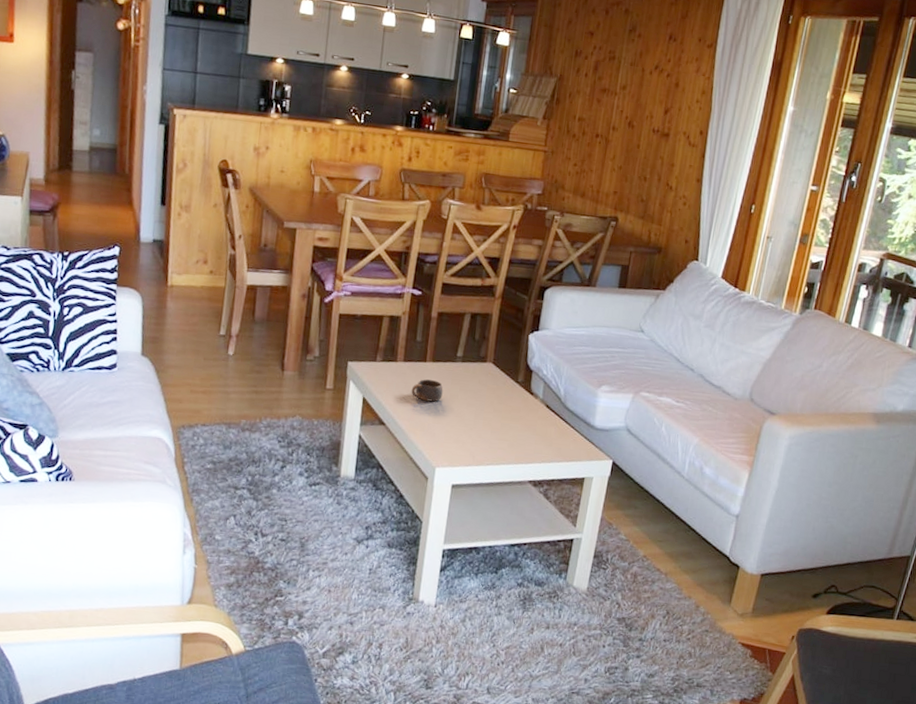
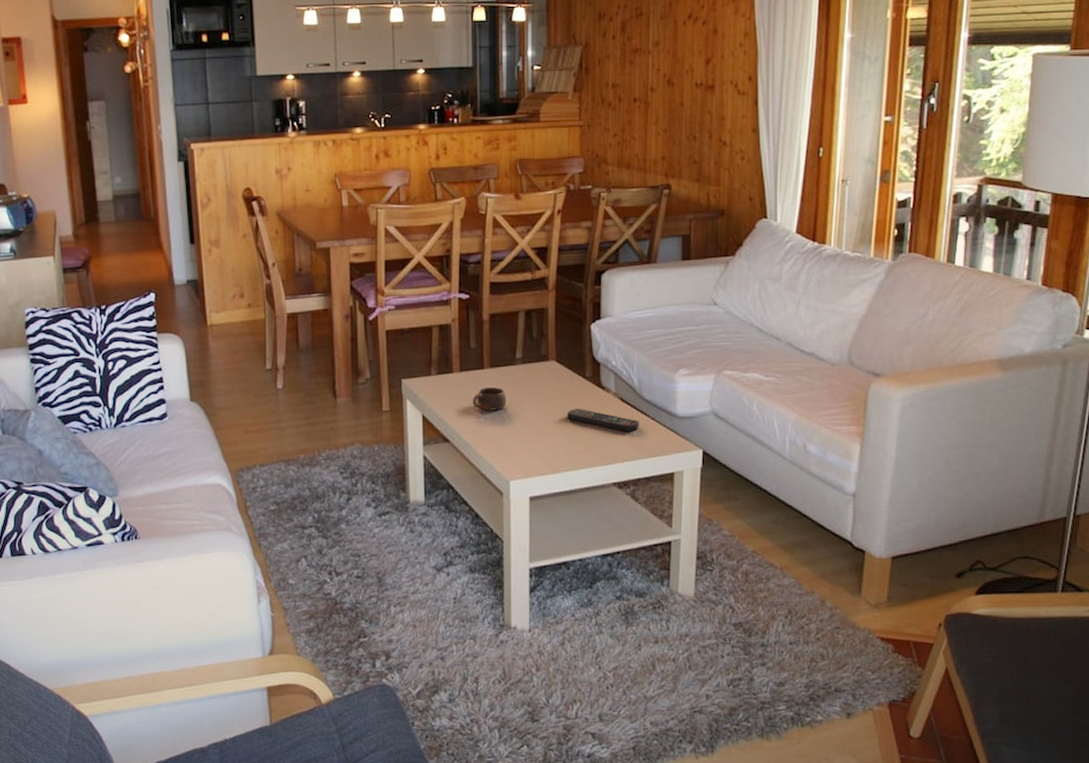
remote control: none [496,409,560,437] -> present [567,409,639,432]

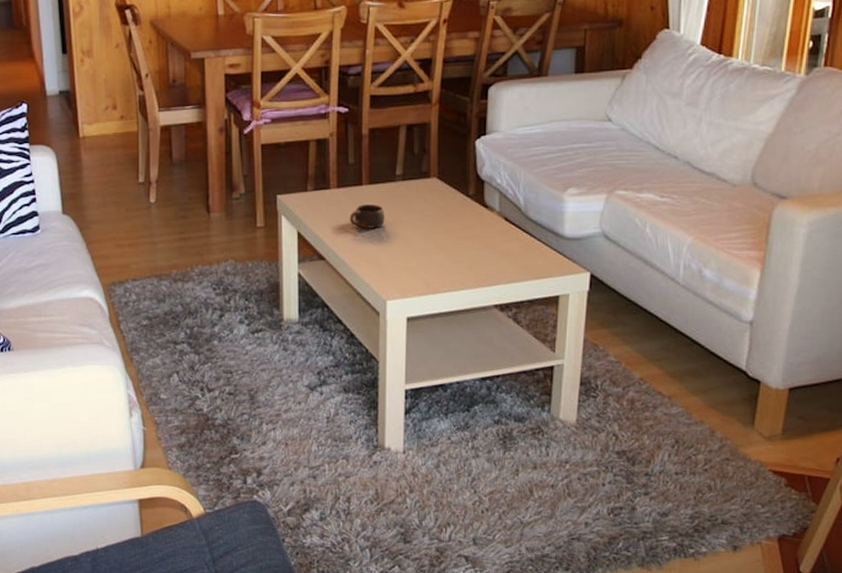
remote control: present [567,409,639,432] -> none [448,228,524,253]

